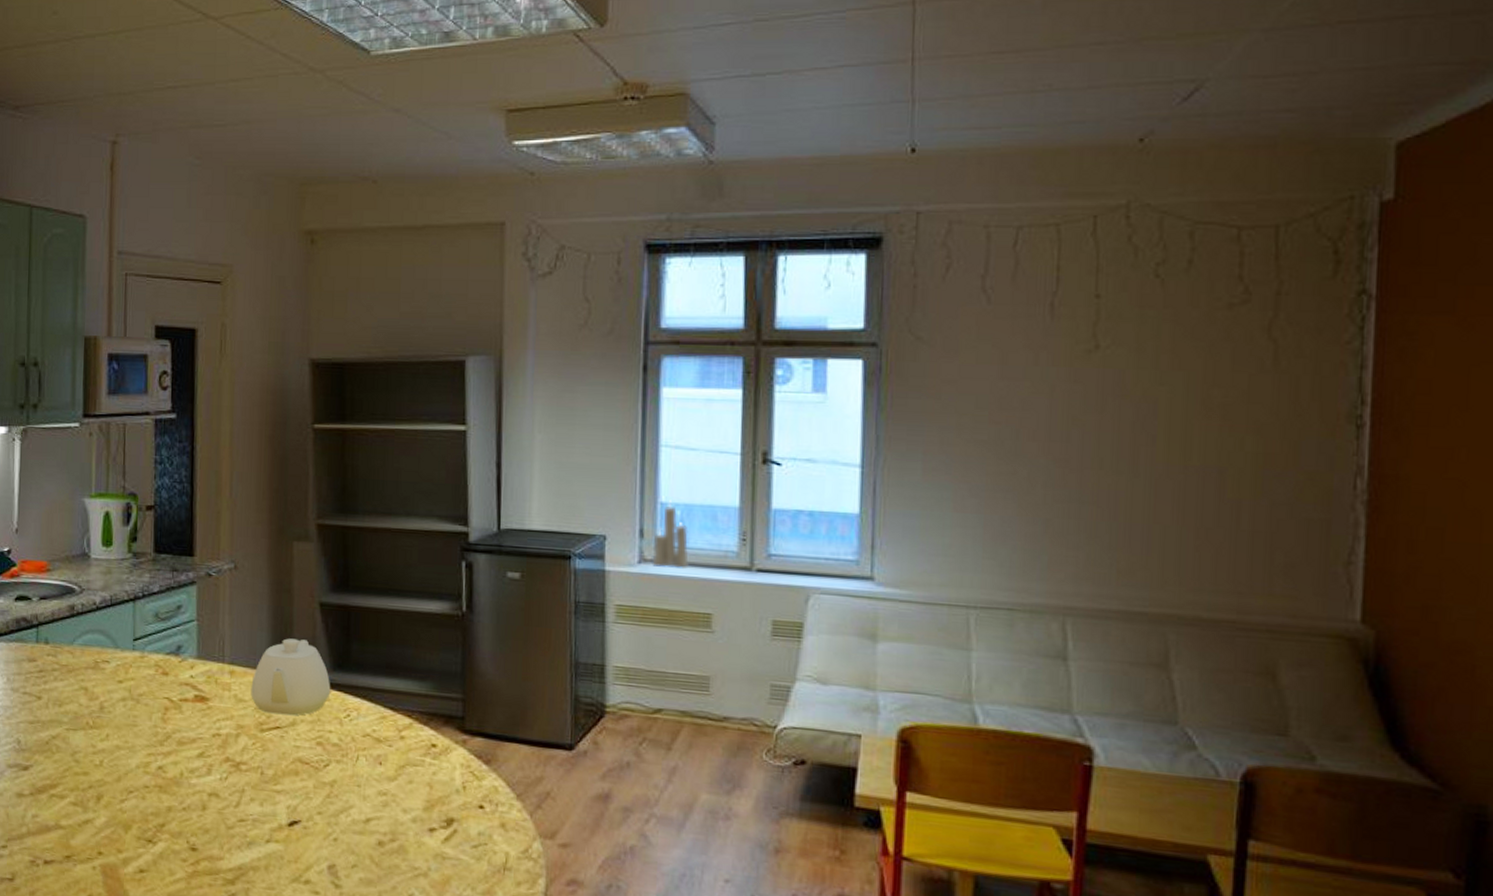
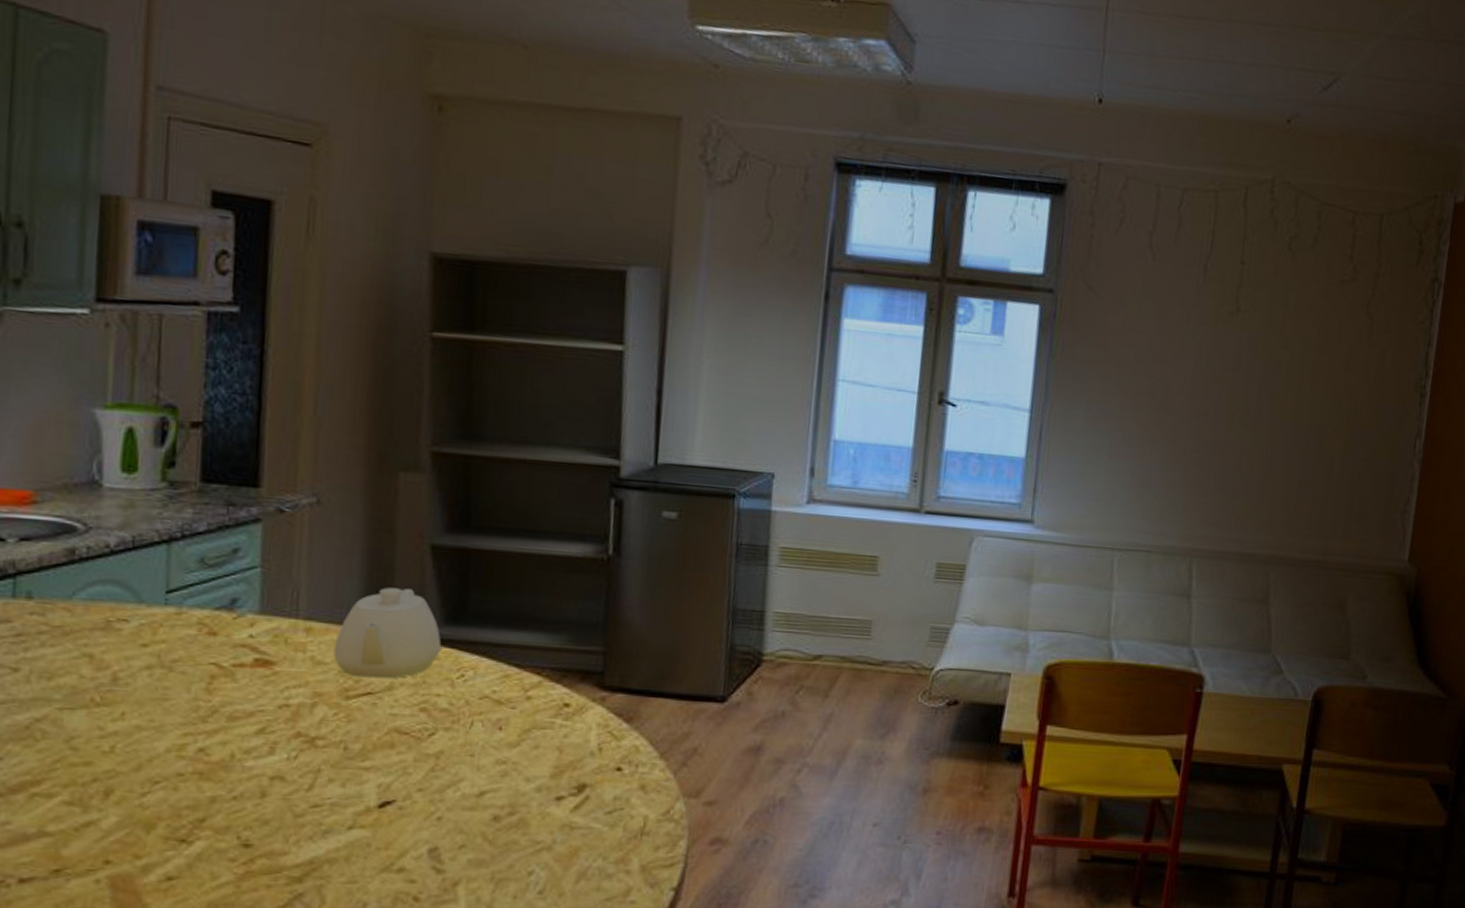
candle: present [652,499,689,569] -> none [821,437,860,510]

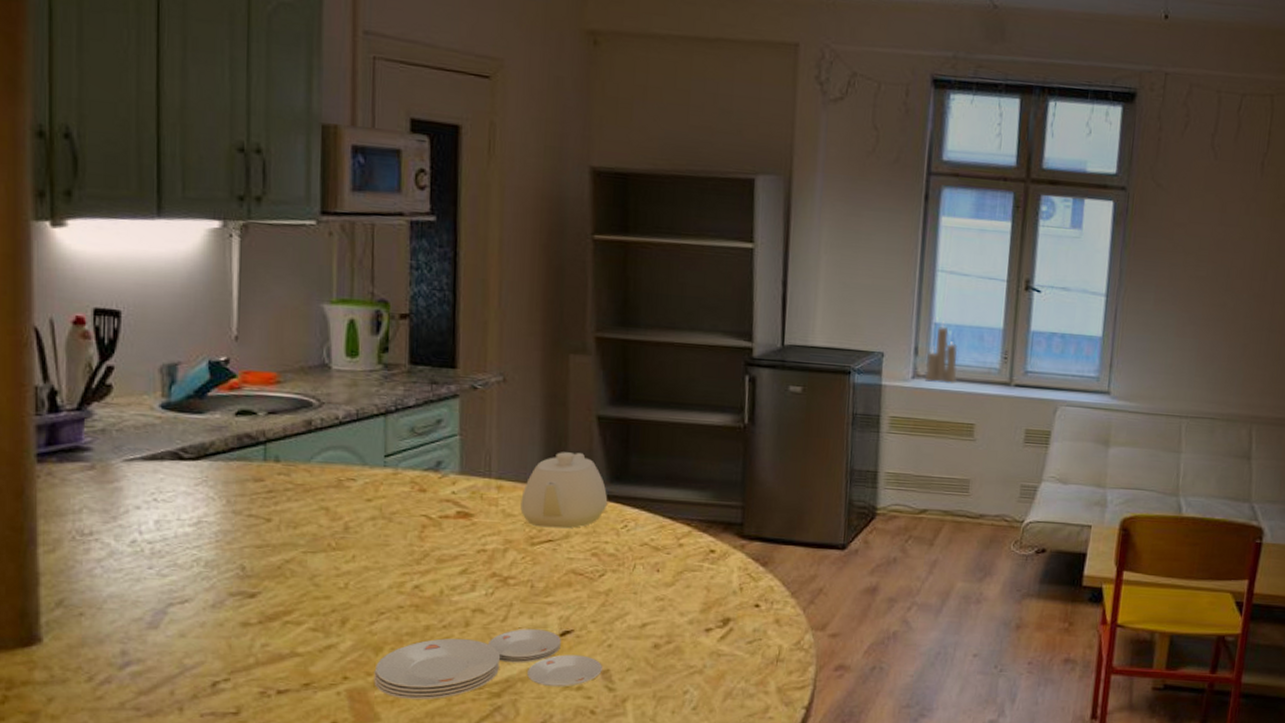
plate: none [143,799,430,888] -> present [374,629,602,700]
candle: none [821,437,860,510] -> present [924,320,958,384]

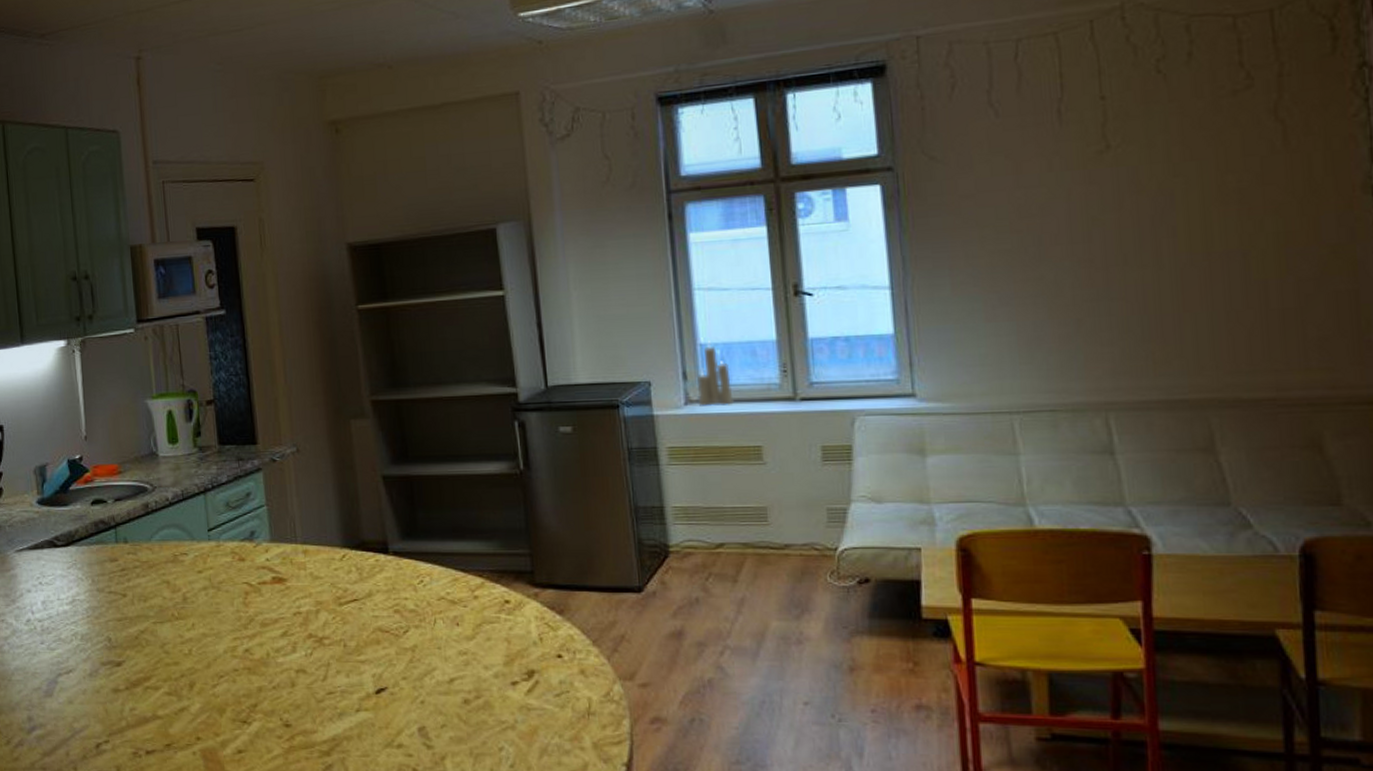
plate: present [374,629,602,700] -> none [221,687,418,759]
teapot: present [520,452,608,528] -> none [325,513,403,587]

